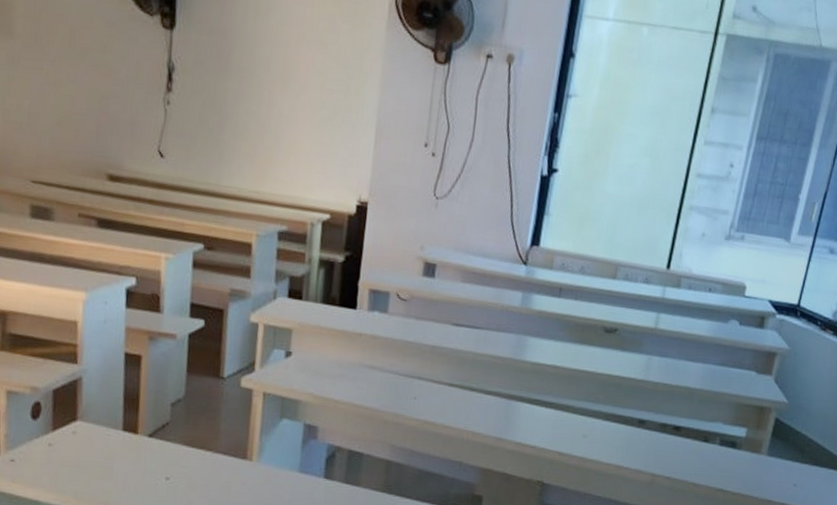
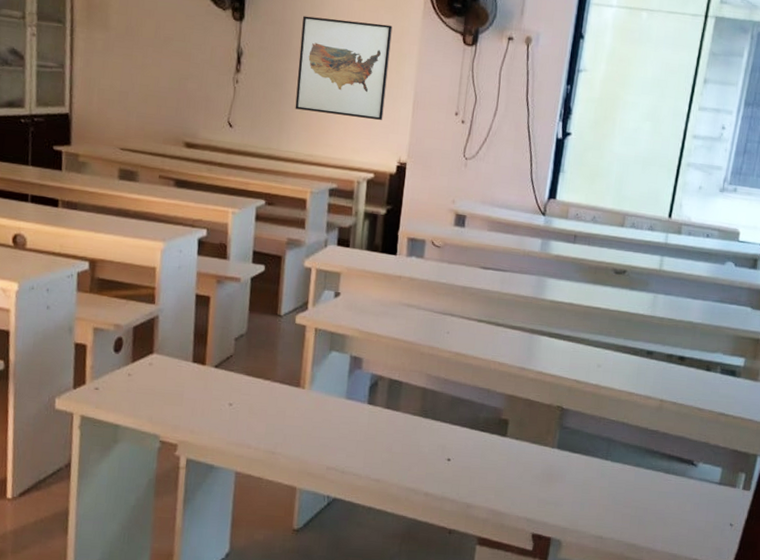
wall art: none [237,24,352,152] -> present [295,15,393,121]

